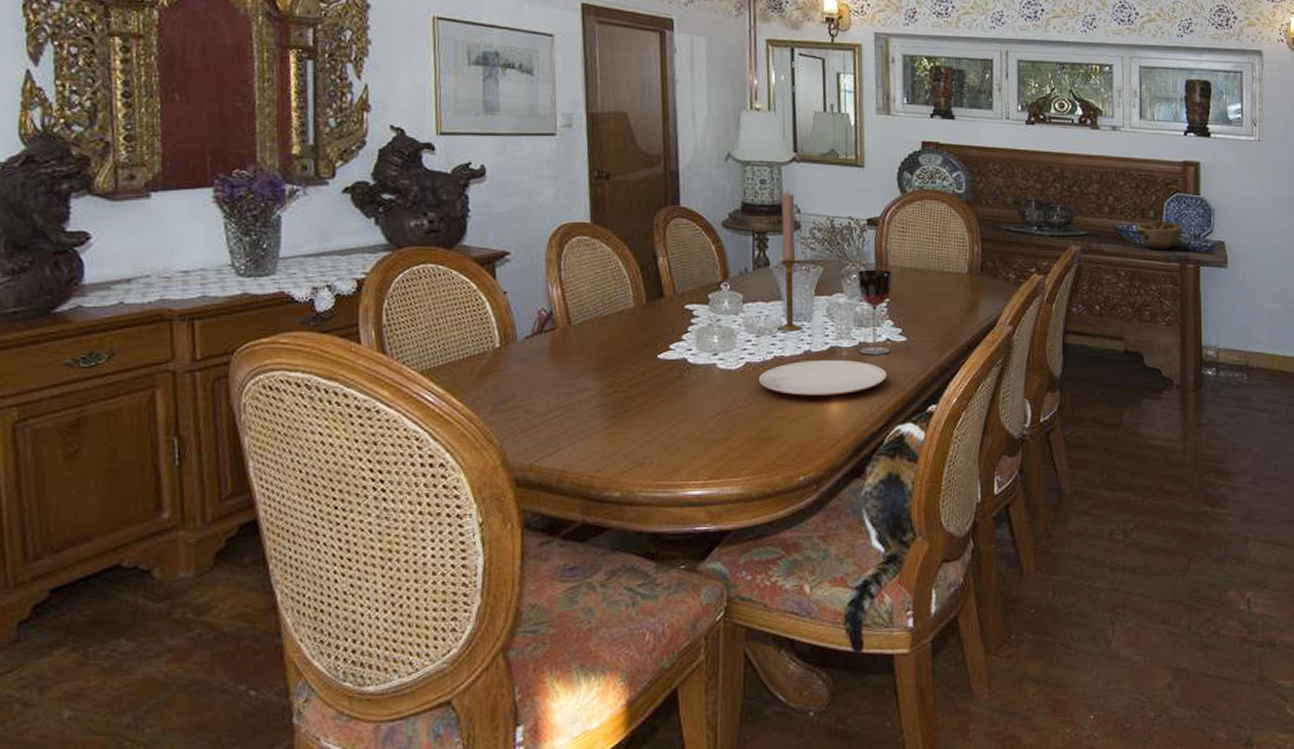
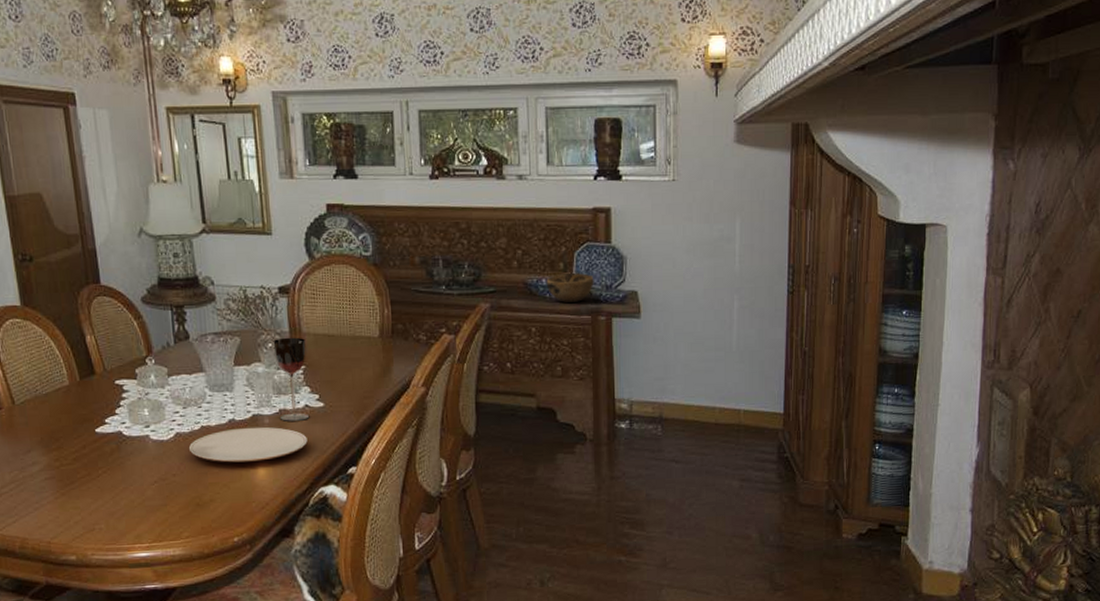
candlestick: present [778,191,802,332] -> none [194,263,225,402]

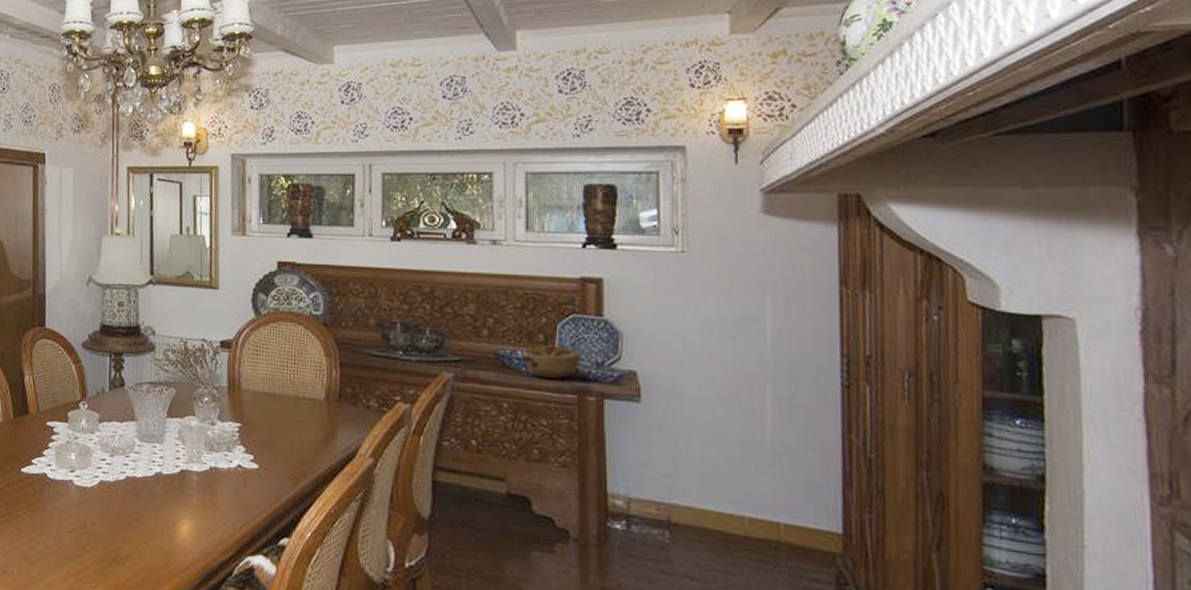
plate: present [189,426,308,463] -> none [112,482,237,520]
wineglass: present [273,337,310,421] -> none [209,392,244,481]

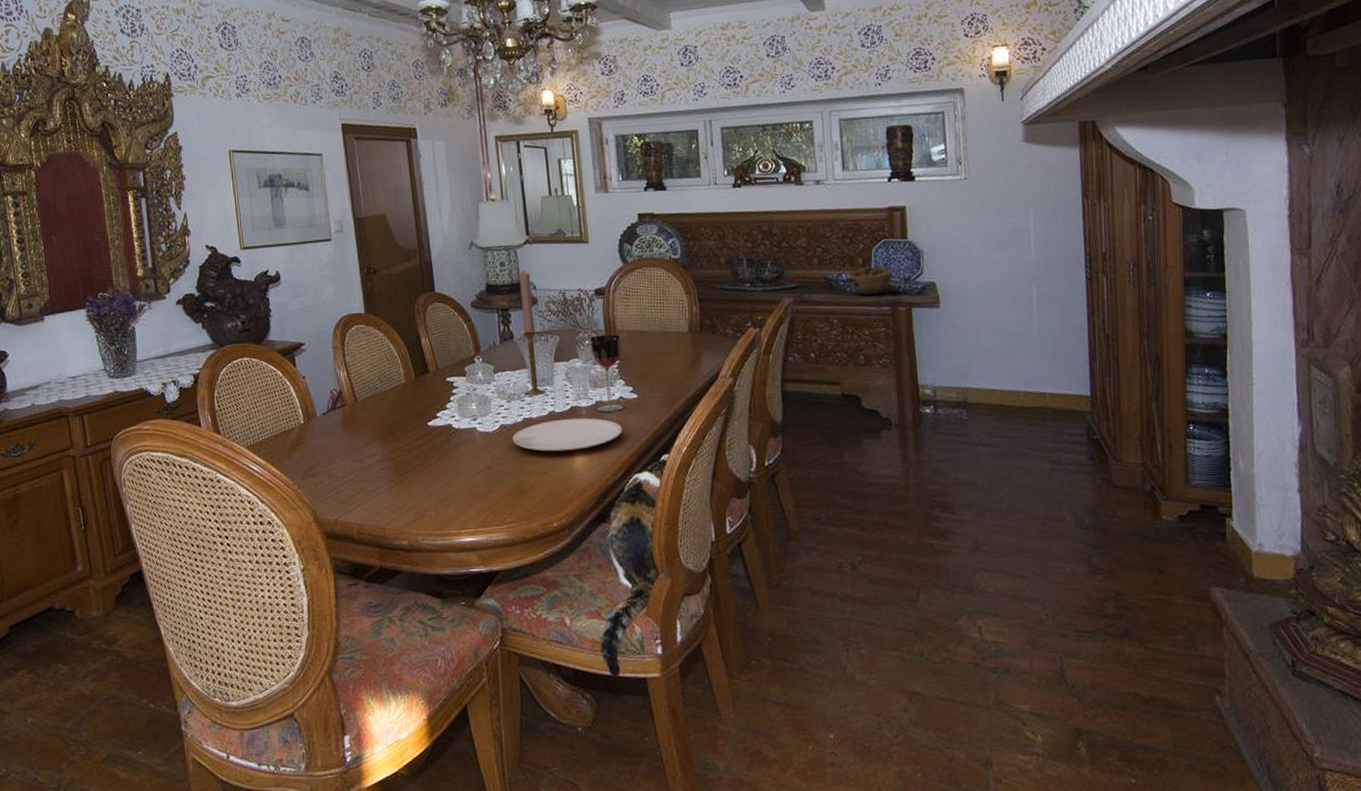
plate: none [112,482,237,520] -> present [513,418,622,452]
candlestick: none [131,313,154,453] -> present [518,270,546,396]
wineglass: none [209,392,244,481] -> present [590,334,624,412]

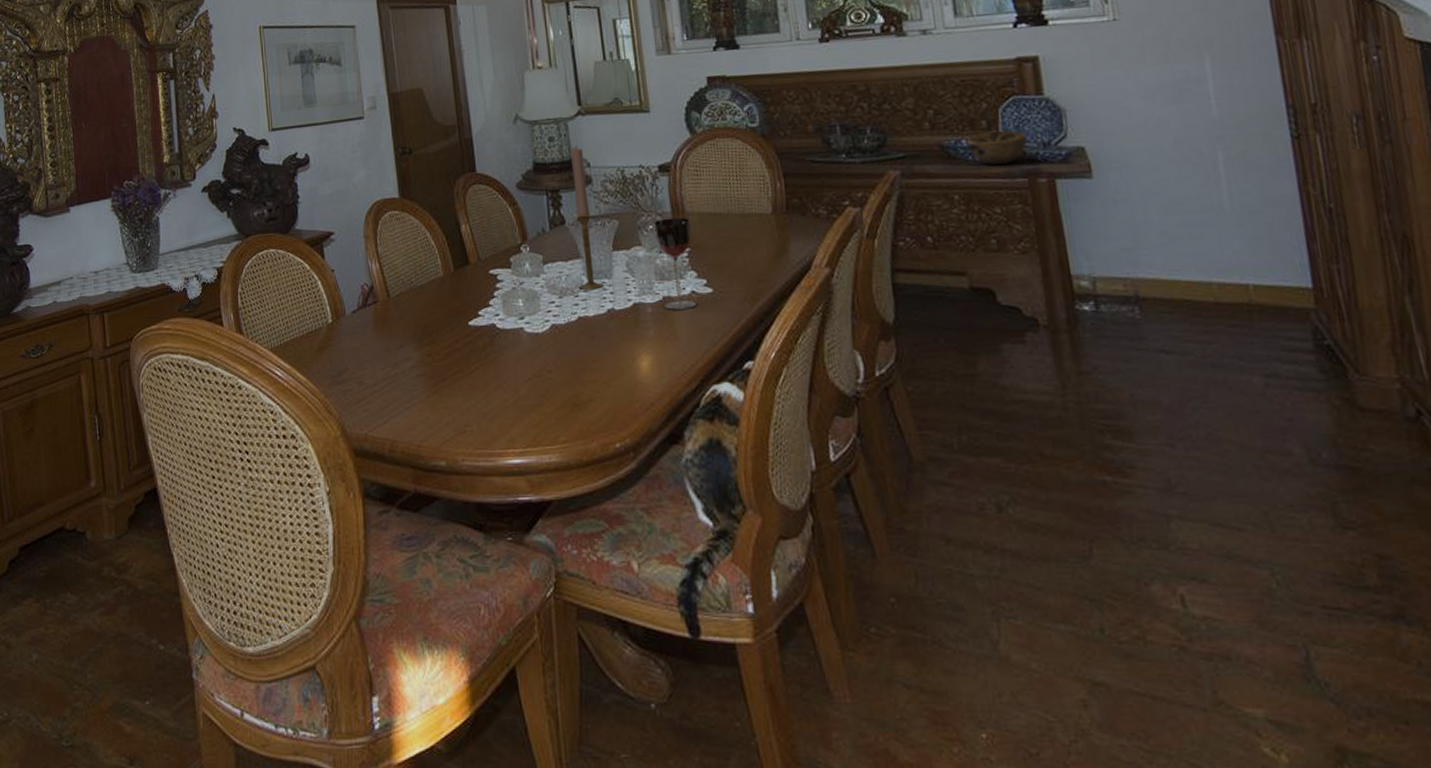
plate: present [513,418,622,452] -> none [566,316,696,357]

